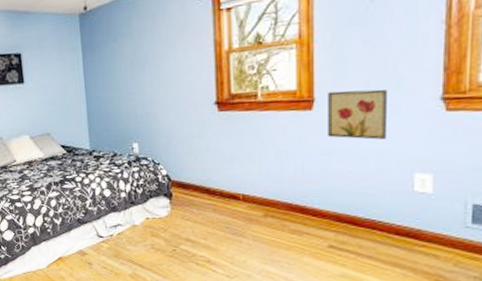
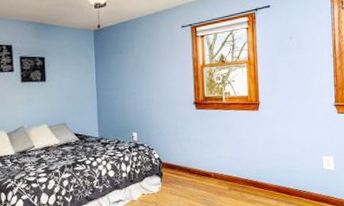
wall art: present [328,89,387,140] -> none [268,97,304,132]

